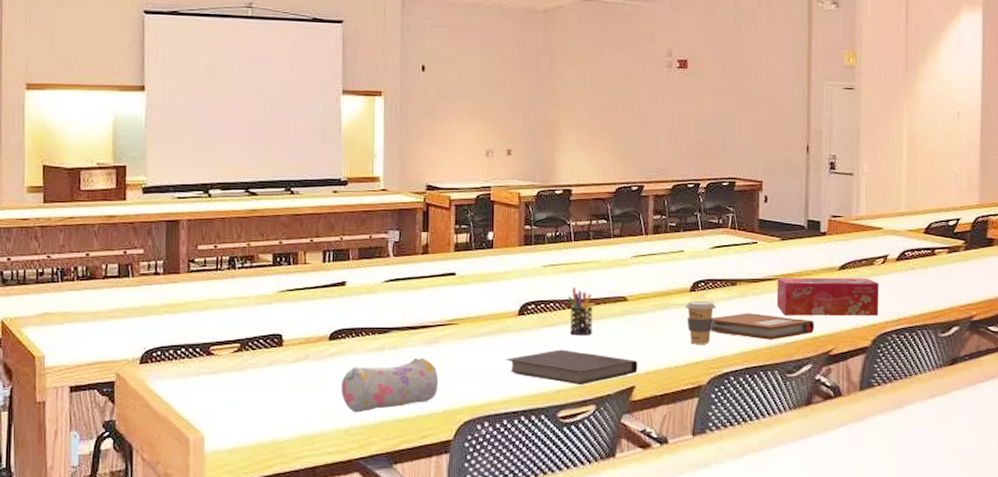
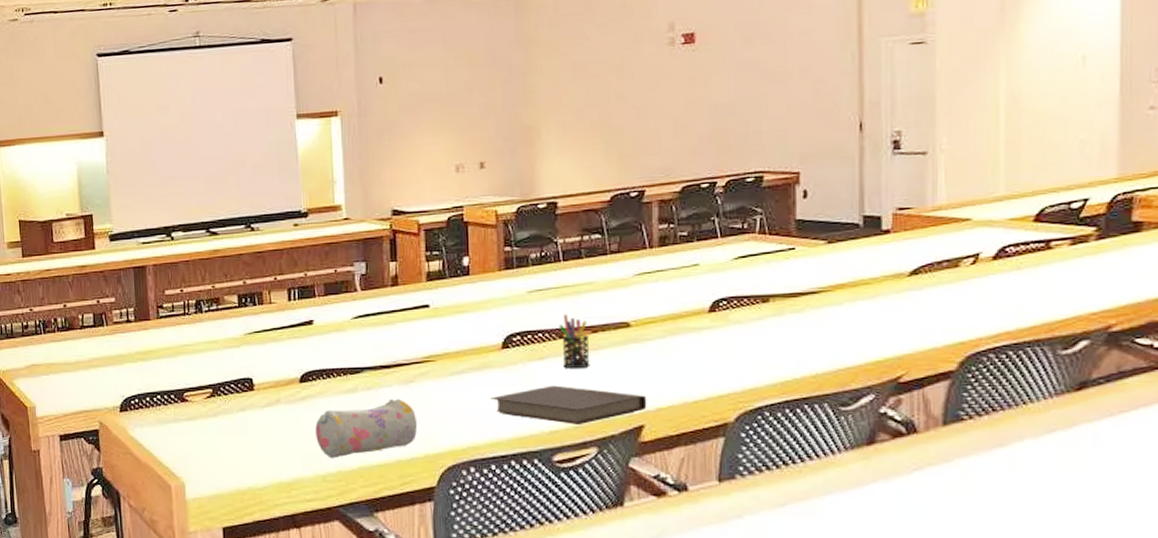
coffee cup: present [685,301,716,344] -> none [703,323,743,375]
notebook: present [711,313,814,340] -> none [737,334,876,367]
tissue box: present [776,277,880,316] -> none [823,284,968,336]

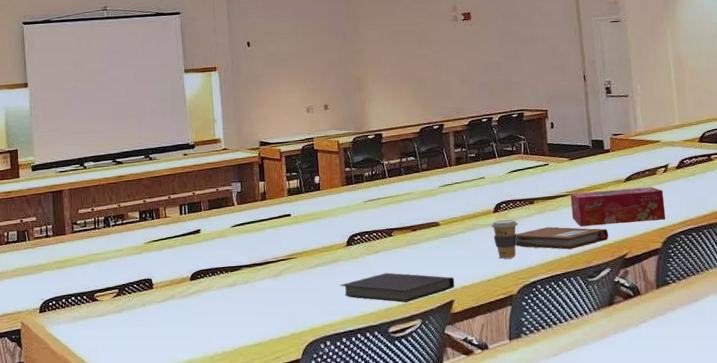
pencil case: present [315,398,418,459] -> none [204,289,285,341]
pen holder: present [558,314,590,369] -> none [388,218,413,260]
coffee cup: none [703,323,743,375] -> present [490,220,518,259]
notebook: none [737,334,876,367] -> present [516,226,608,250]
tissue box: none [823,284,968,336] -> present [570,187,666,227]

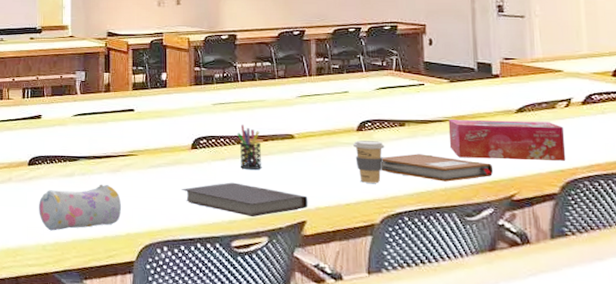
pencil case: none [204,289,285,341] -> present [39,184,122,231]
pen holder: none [388,218,413,260] -> present [237,124,262,170]

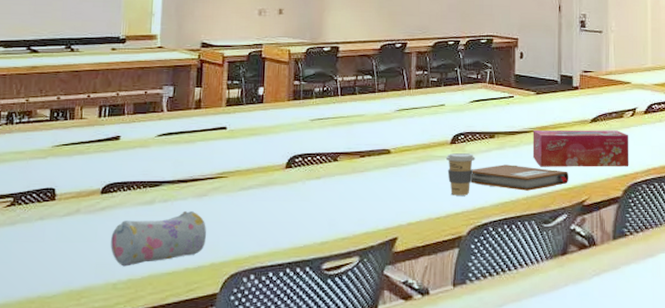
notebook: present [181,182,308,217] -> none [273,201,401,236]
pen holder: present [237,124,262,170] -> none [333,140,358,188]

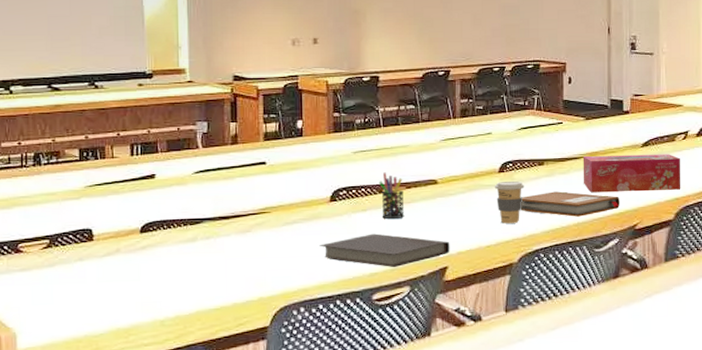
pencil case: present [110,210,207,267] -> none [155,246,253,304]
notebook: none [273,201,401,236] -> present [319,233,450,267]
pen holder: none [333,140,358,188] -> present [378,172,405,220]

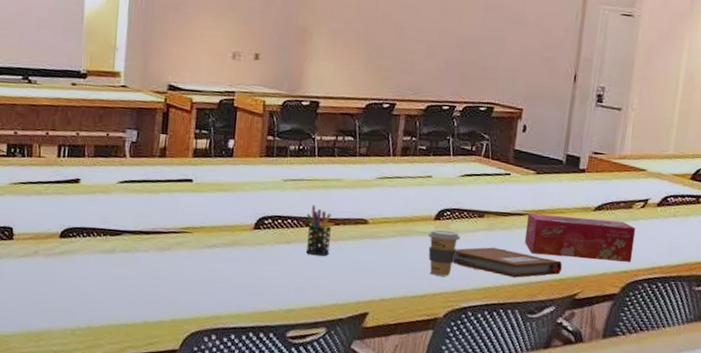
notebook: present [319,233,450,267] -> none [238,268,374,306]

